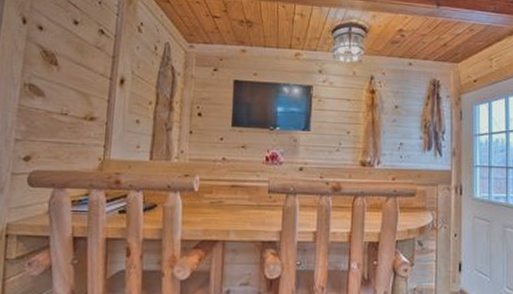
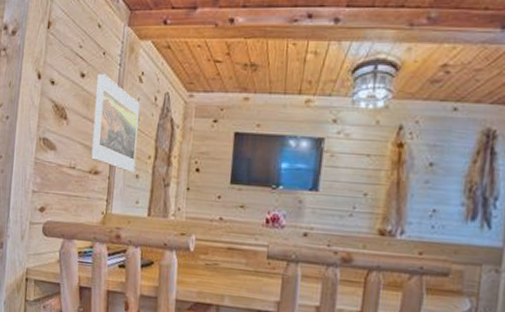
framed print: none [86,22,139,118] -> present [91,74,140,173]

